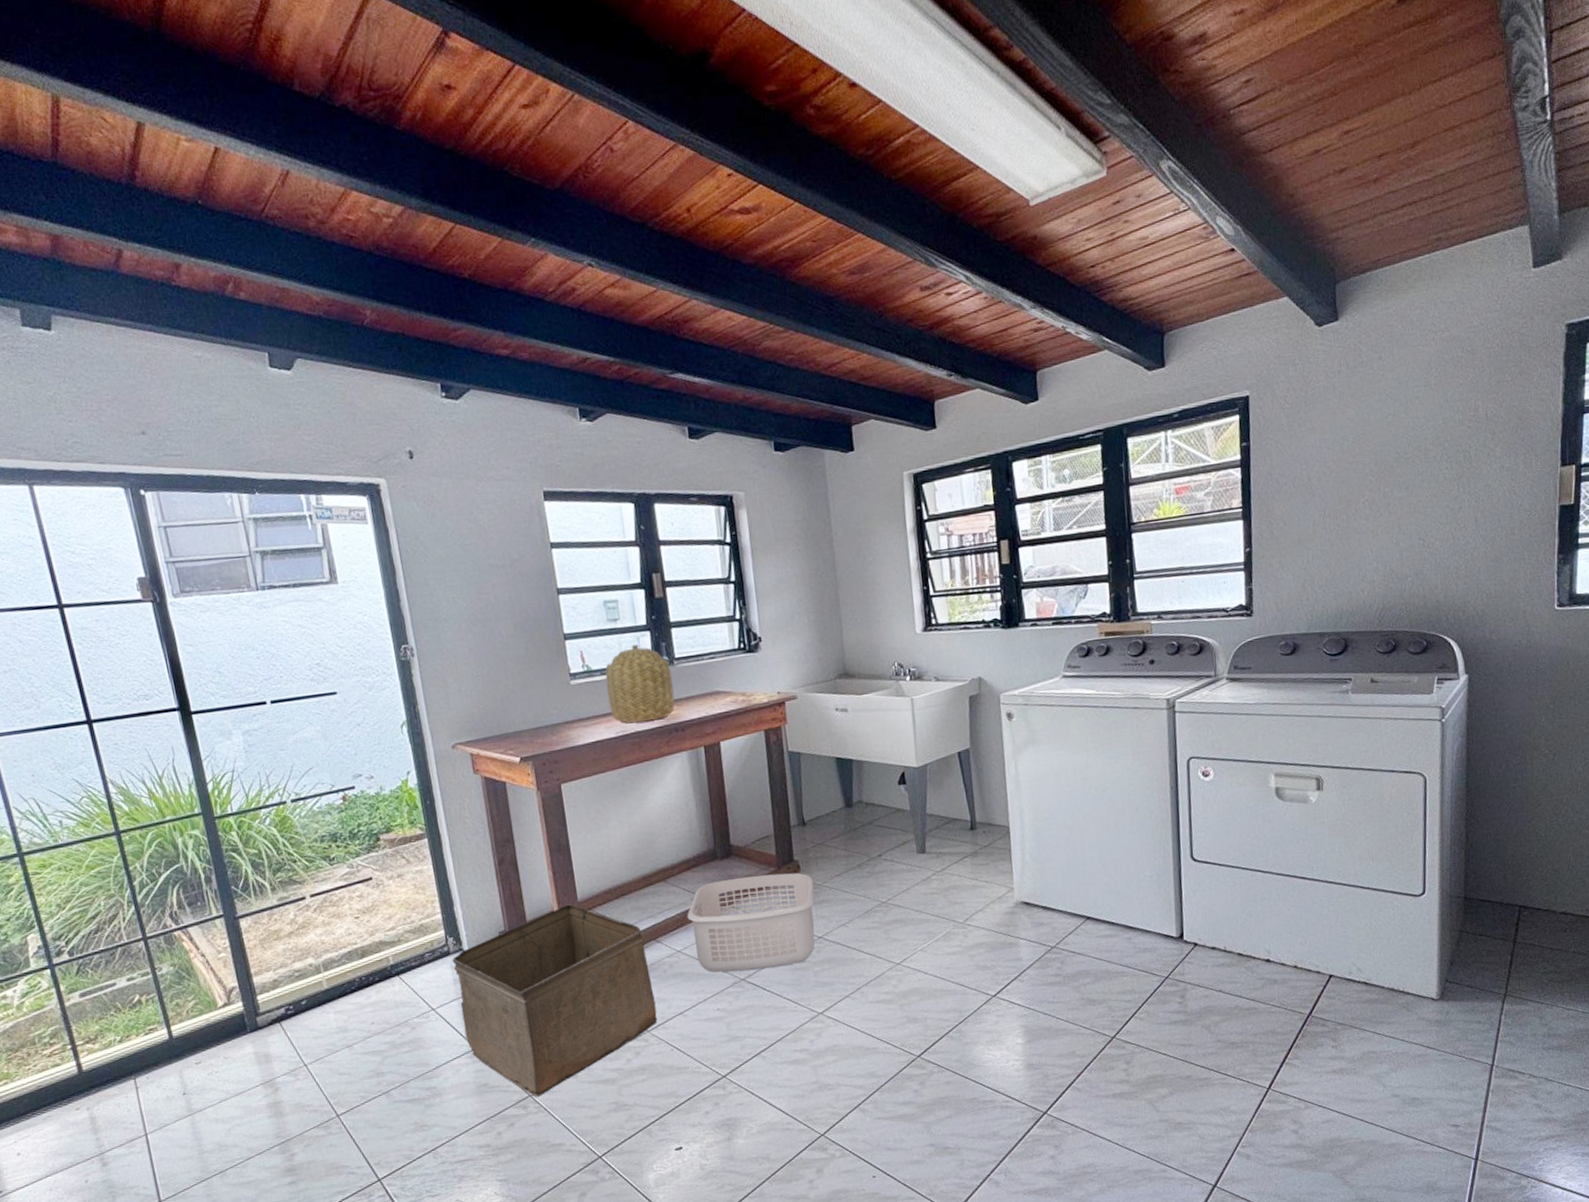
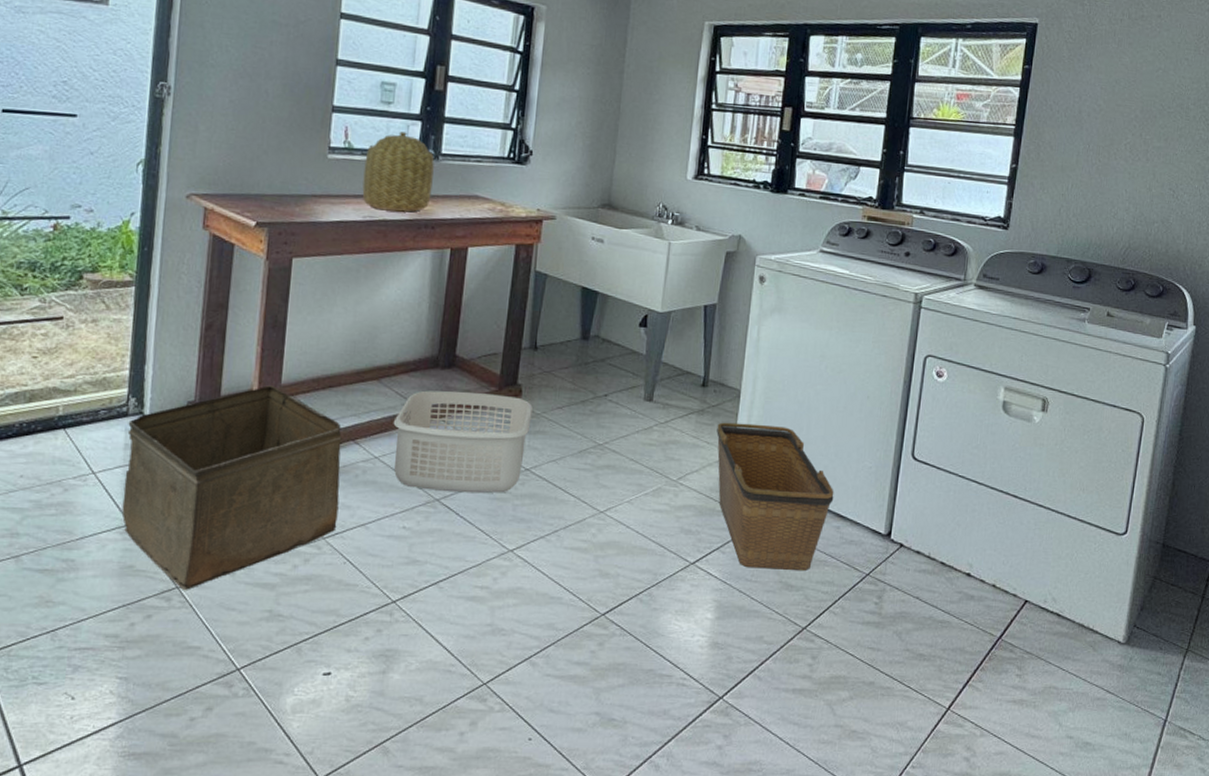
bicycle basket: none [993,853,1120,991] -> present [716,422,834,570]

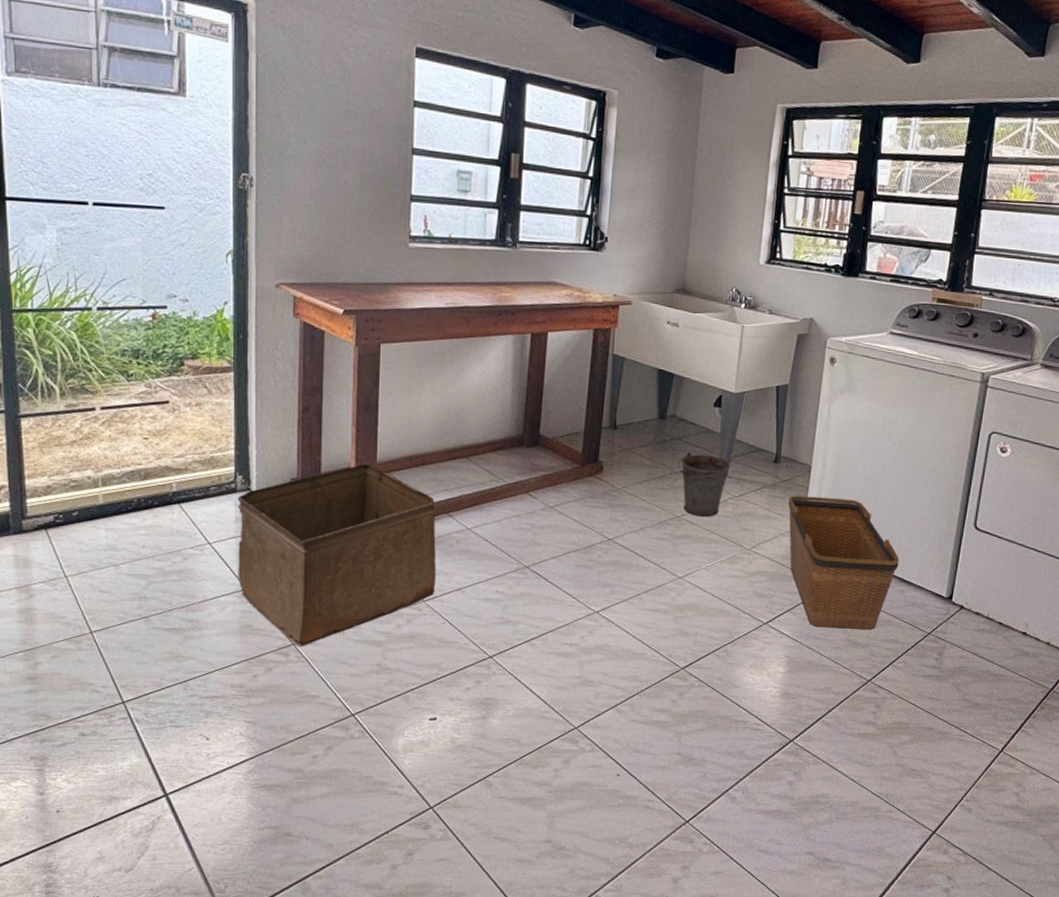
basket: present [362,131,435,213] -> none [444,220,512,299]
clothes hamper: present [393,390,533,493] -> none [483,467,614,561]
bucket: none [600,374,657,445] -> present [677,451,731,517]

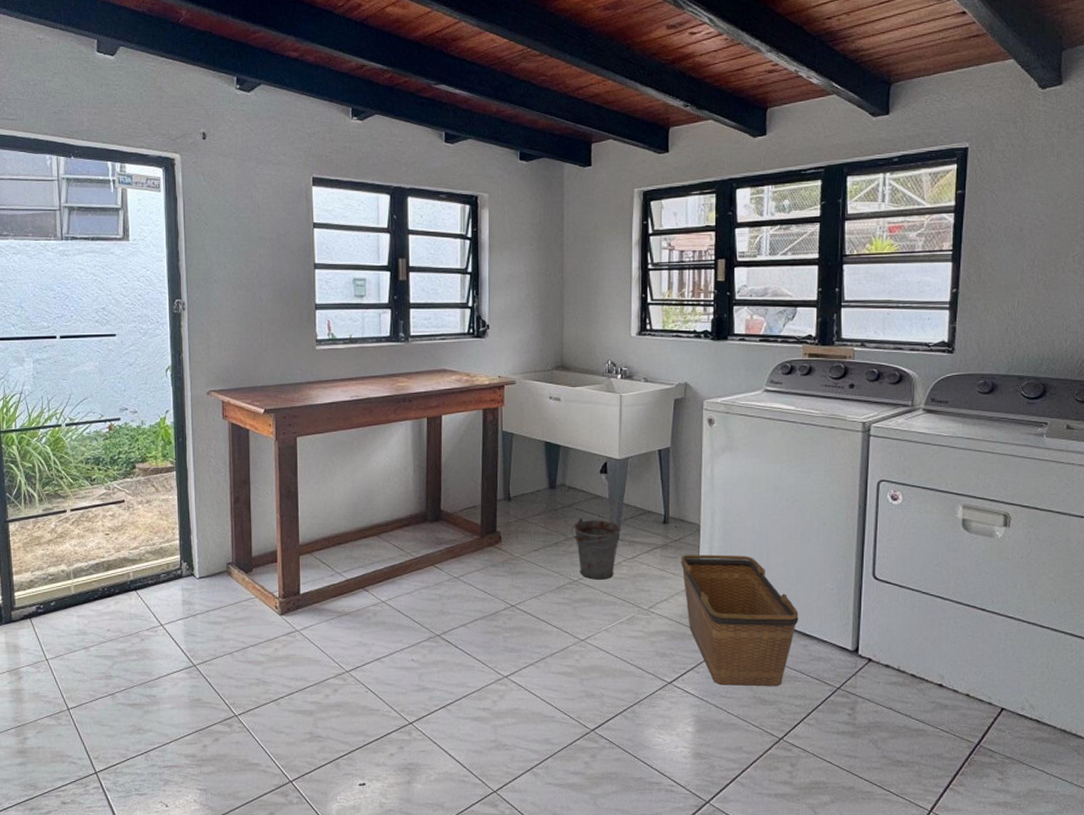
storage bin: present [237,463,437,648] -> none [183,546,357,718]

